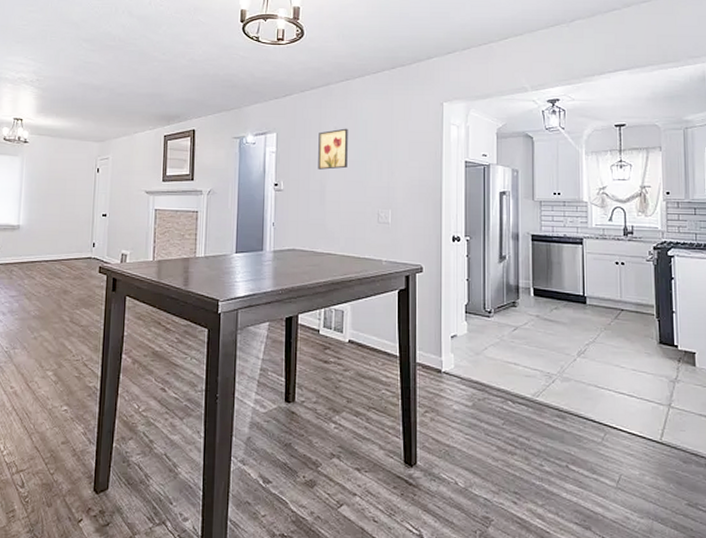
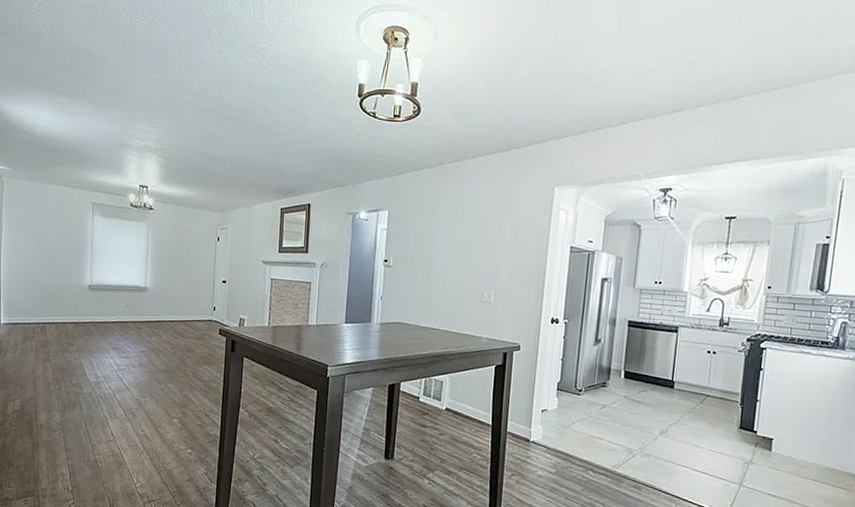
wall art: present [318,128,348,170] -> none [427,209,458,249]

